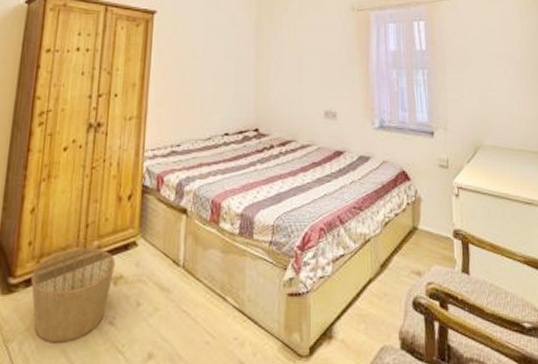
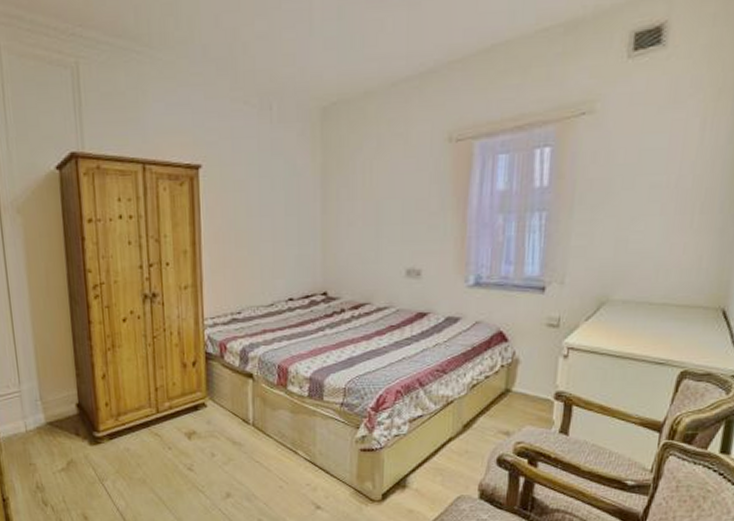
basket: present [31,247,116,343] -> none [113,408,188,483]

